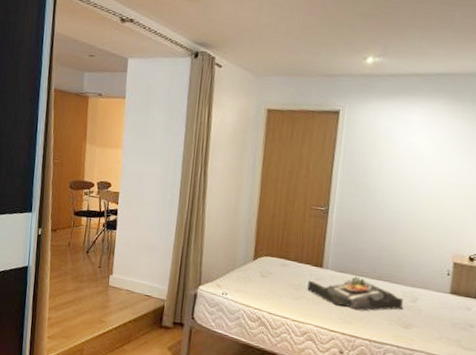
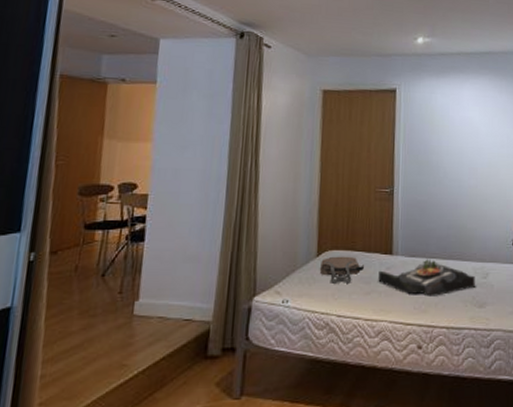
tote bag: none [255,261,295,287] -> present [319,256,364,285]

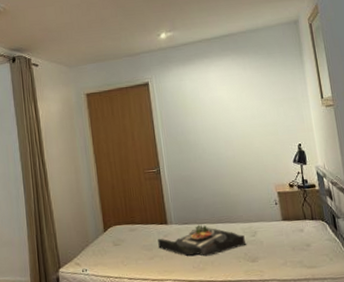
tote bag: present [319,256,364,285] -> none [107,229,145,254]

